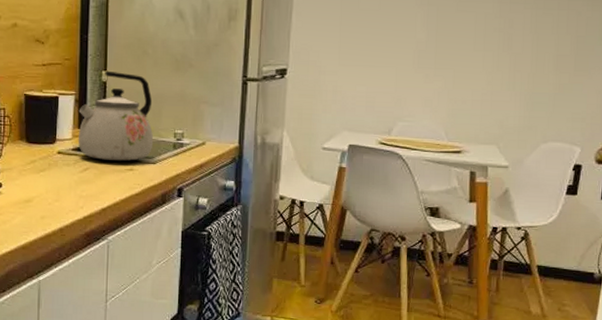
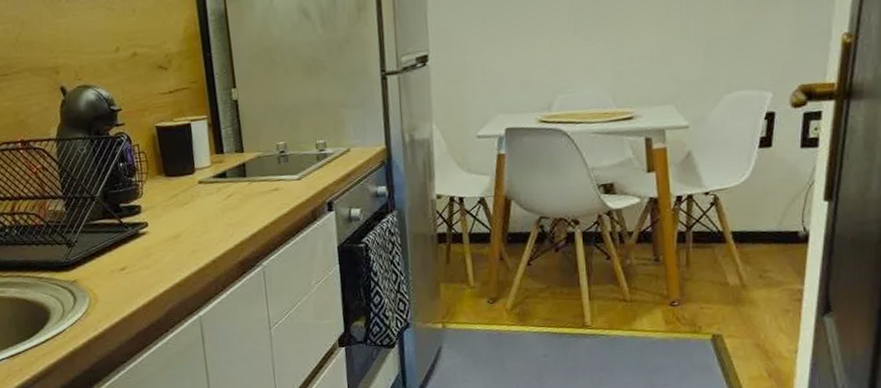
kettle: present [78,70,154,162] -> none [213,87,296,184]

